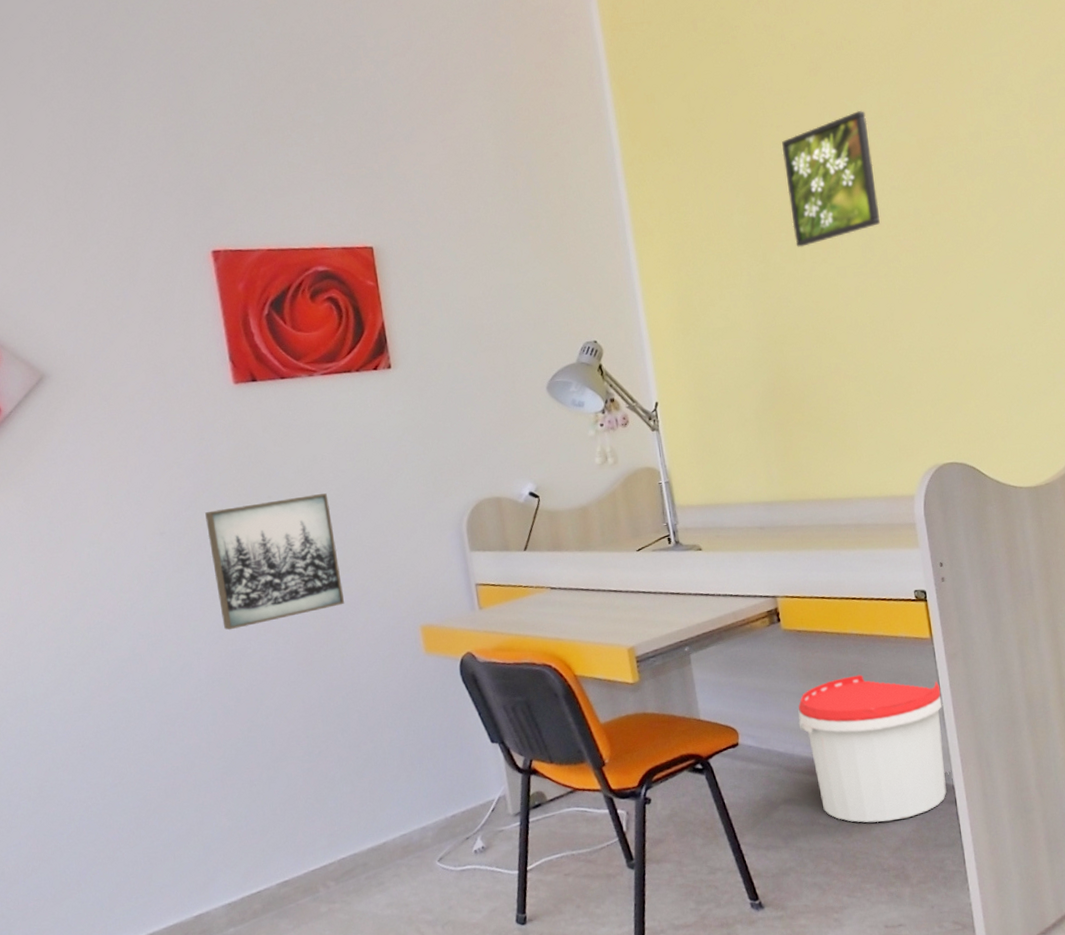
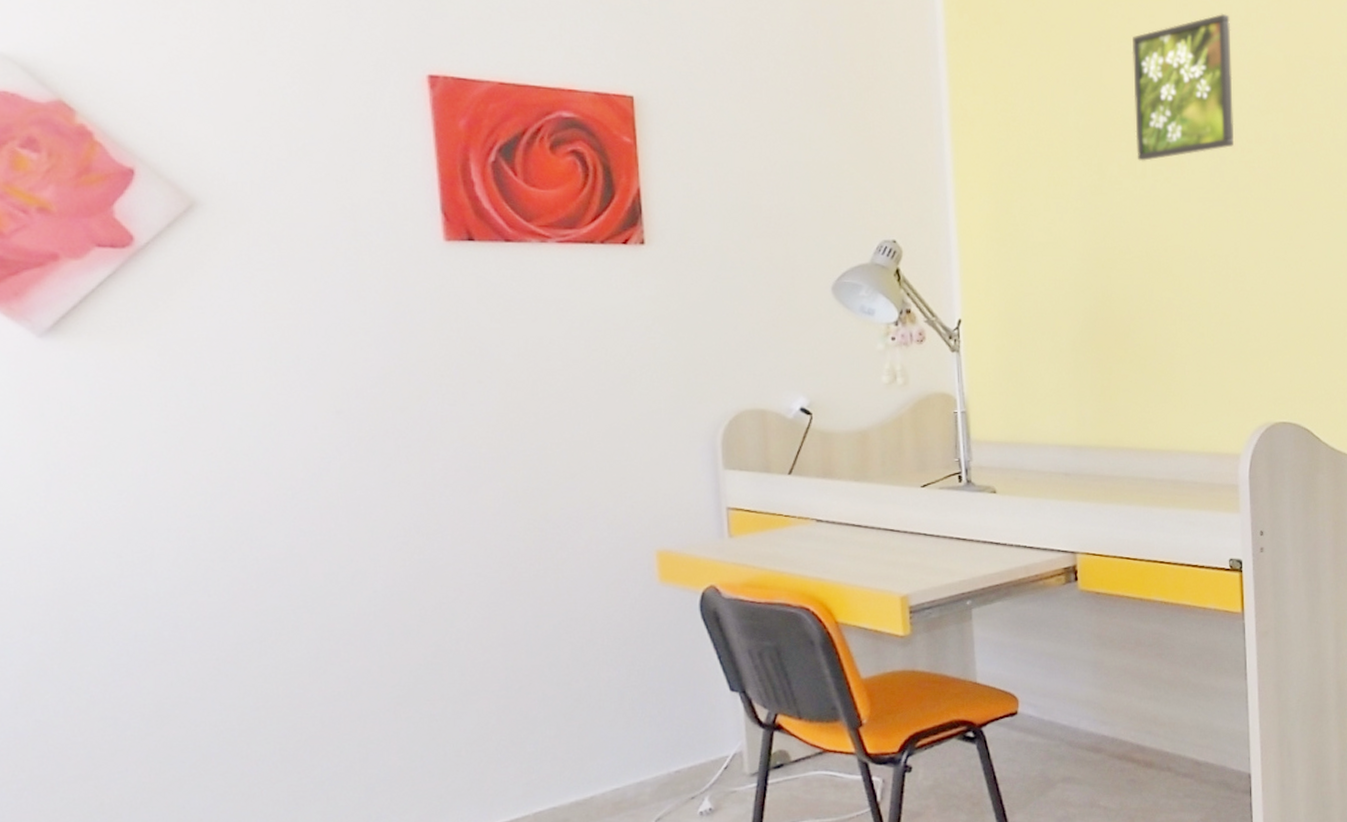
wall art: present [205,493,345,630] -> none [396,384,565,536]
bucket: present [798,674,947,823] -> none [1087,646,1248,809]

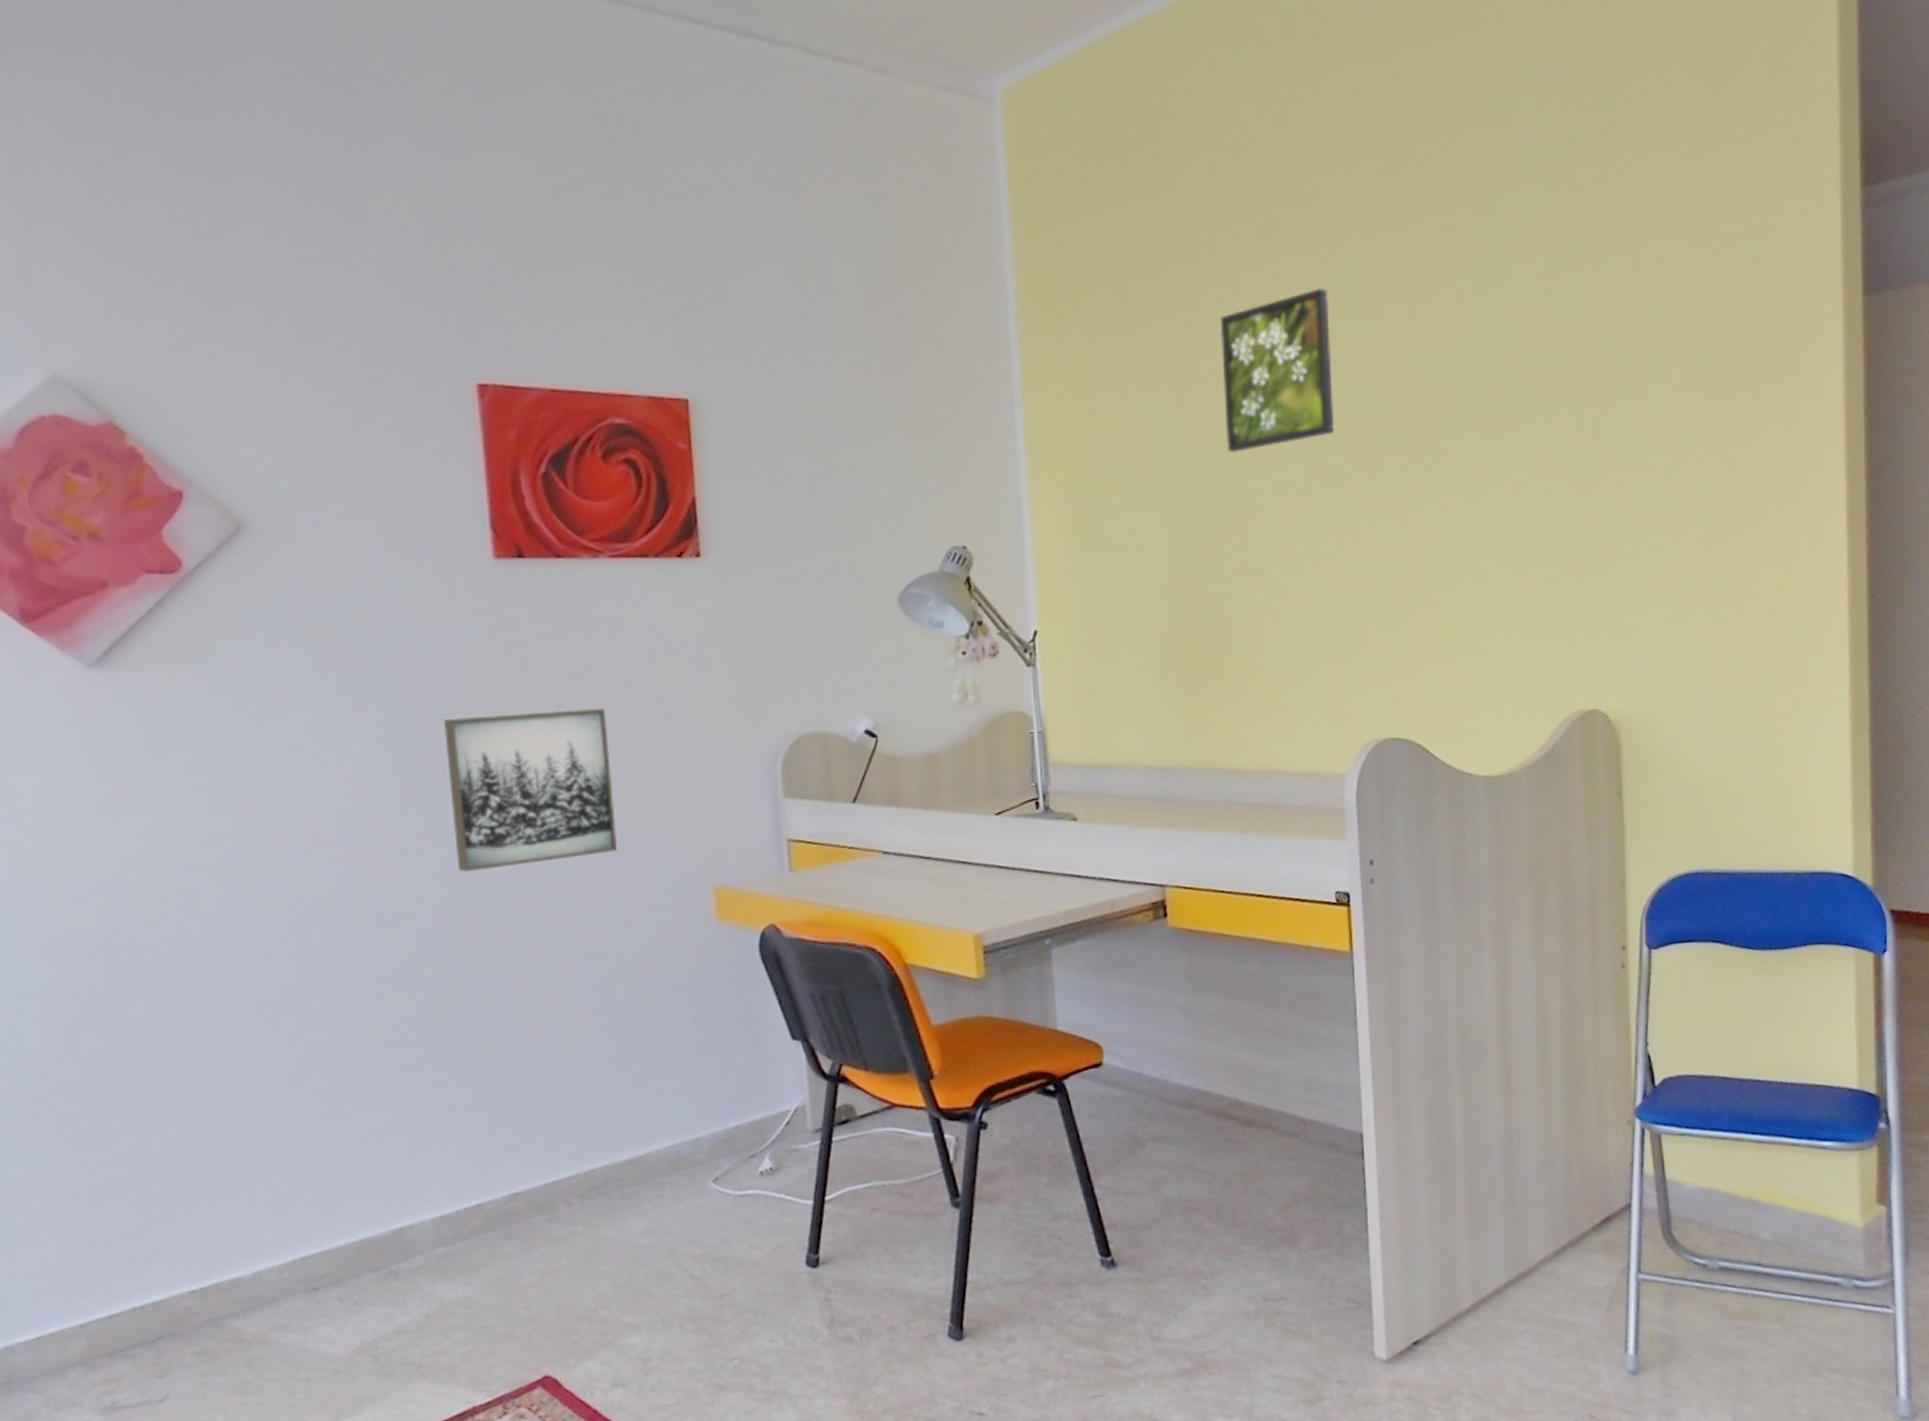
wall art: none [396,384,565,536] -> present [444,709,618,873]

